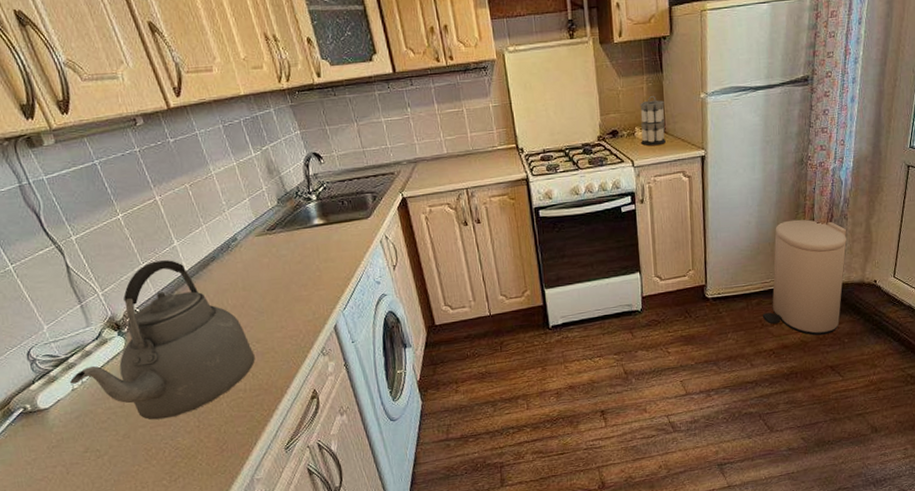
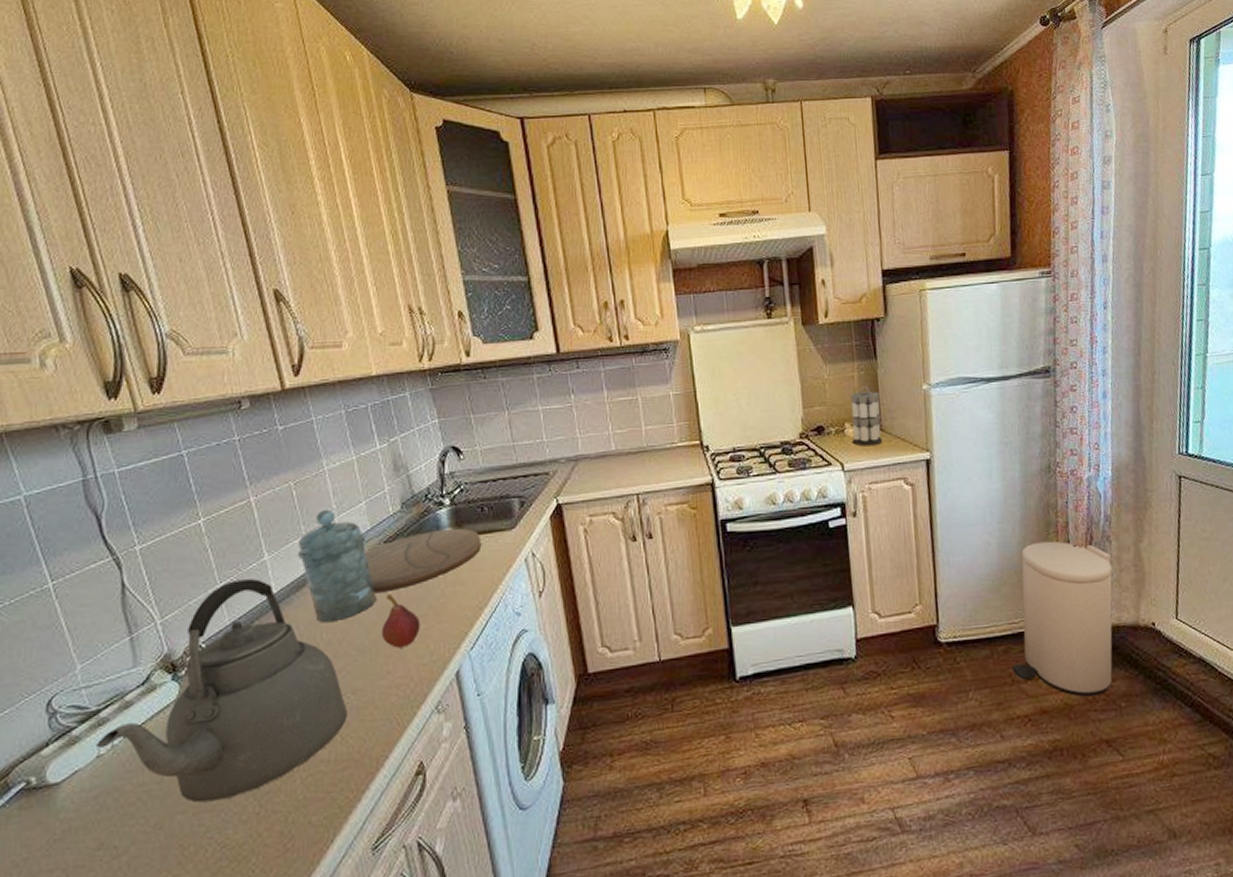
canister: none [199,205,268,292] -> present [297,509,378,623]
cutting board: none [252,218,345,269] -> present [364,528,482,594]
fruit: none [273,270,303,310] -> present [381,594,420,648]

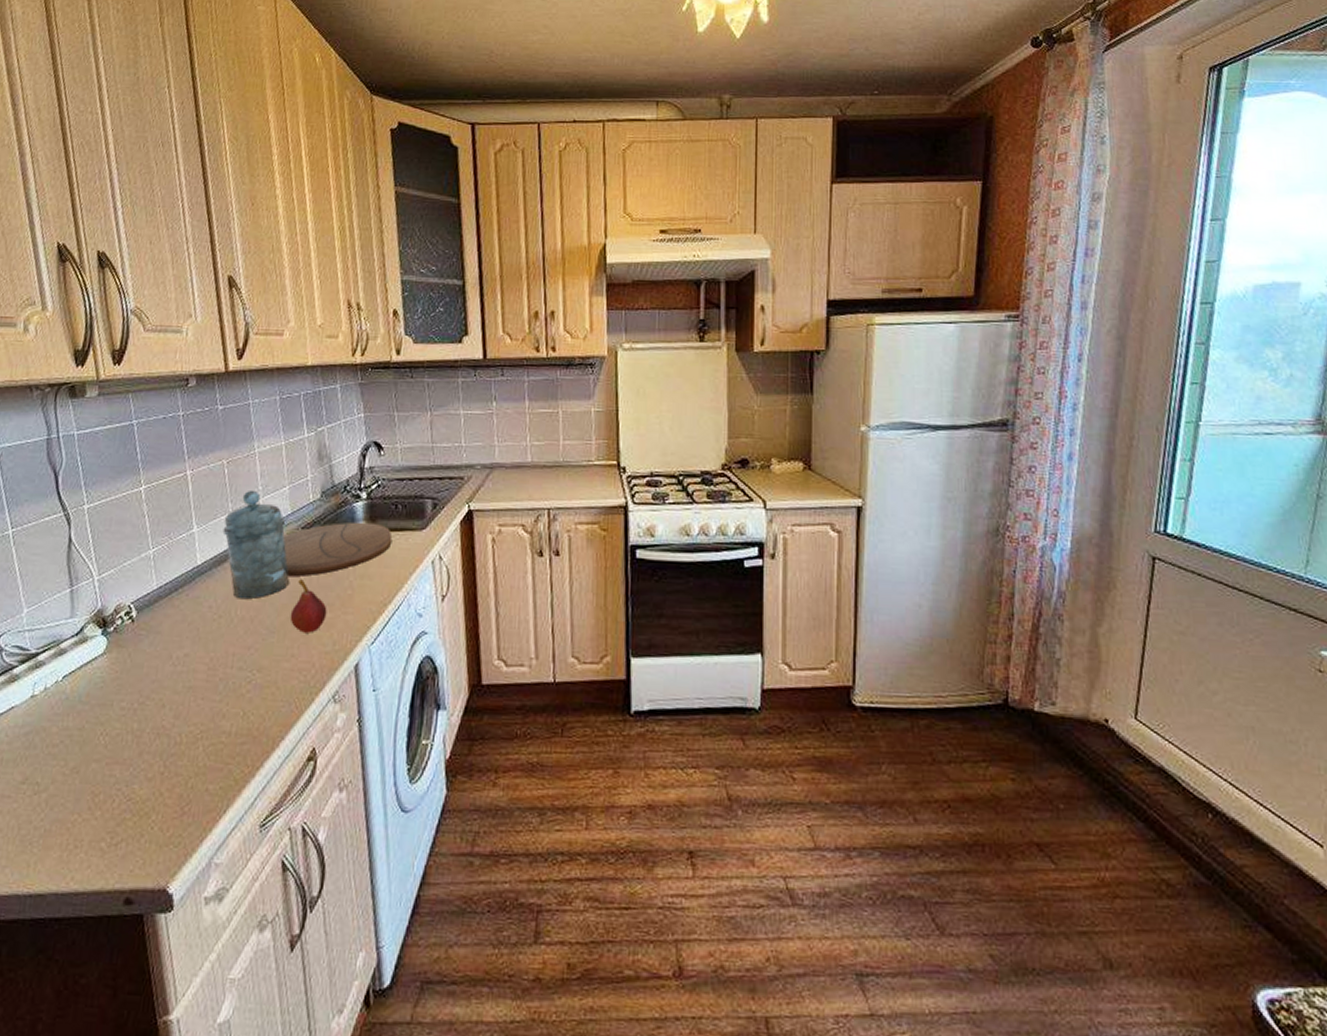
kettle: present [95,579,347,803] -> none [31,548,252,756]
spice rack: present [850,386,882,447] -> none [778,422,812,486]
pedal bin: present [1012,541,1113,697] -> none [933,611,1063,791]

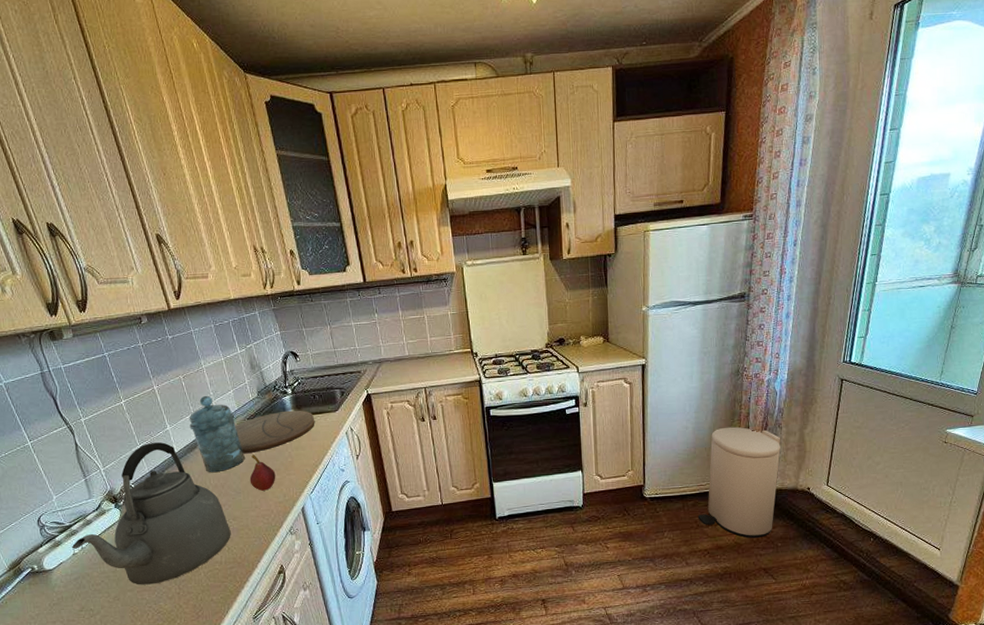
kettle: none [31,548,252,756] -> present [71,442,231,585]
pedal bin: none [933,611,1063,791] -> present [697,426,781,538]

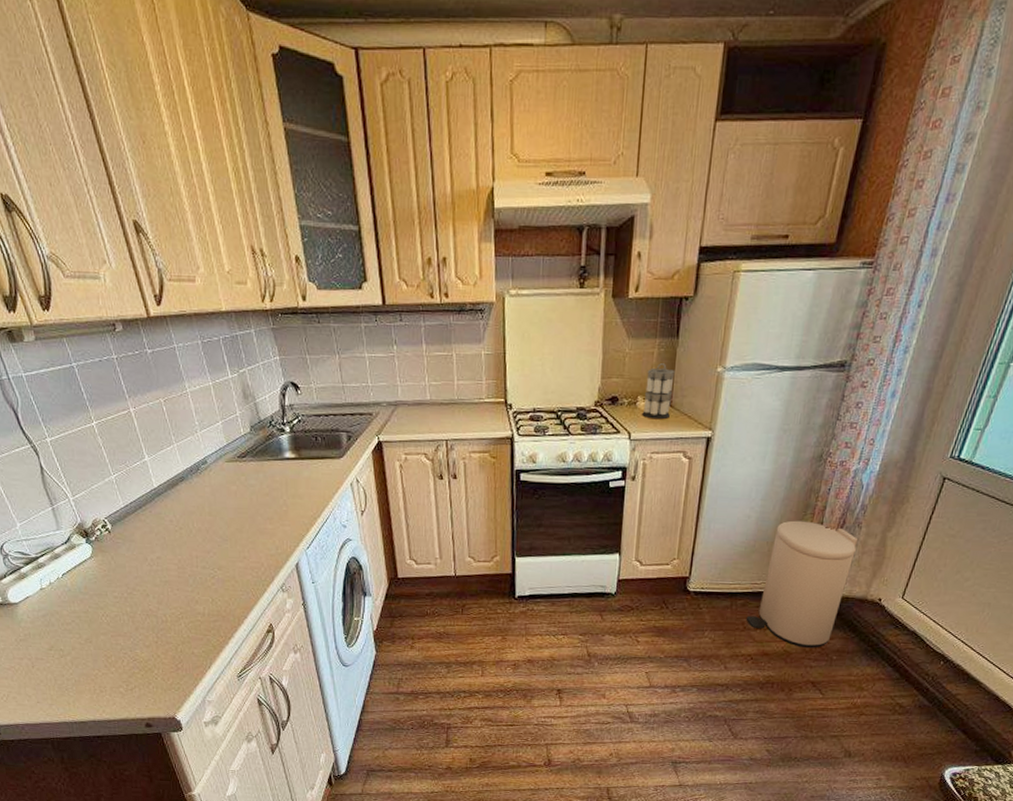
kettle: present [71,442,231,585] -> none [38,474,216,630]
canister: present [189,395,246,473] -> none [170,424,234,515]
cutting board: present [234,410,315,454] -> none [222,451,316,497]
fruit: present [249,455,276,491] -> none [238,499,268,541]
spice rack: none [585,308,609,354] -> present [642,363,675,420]

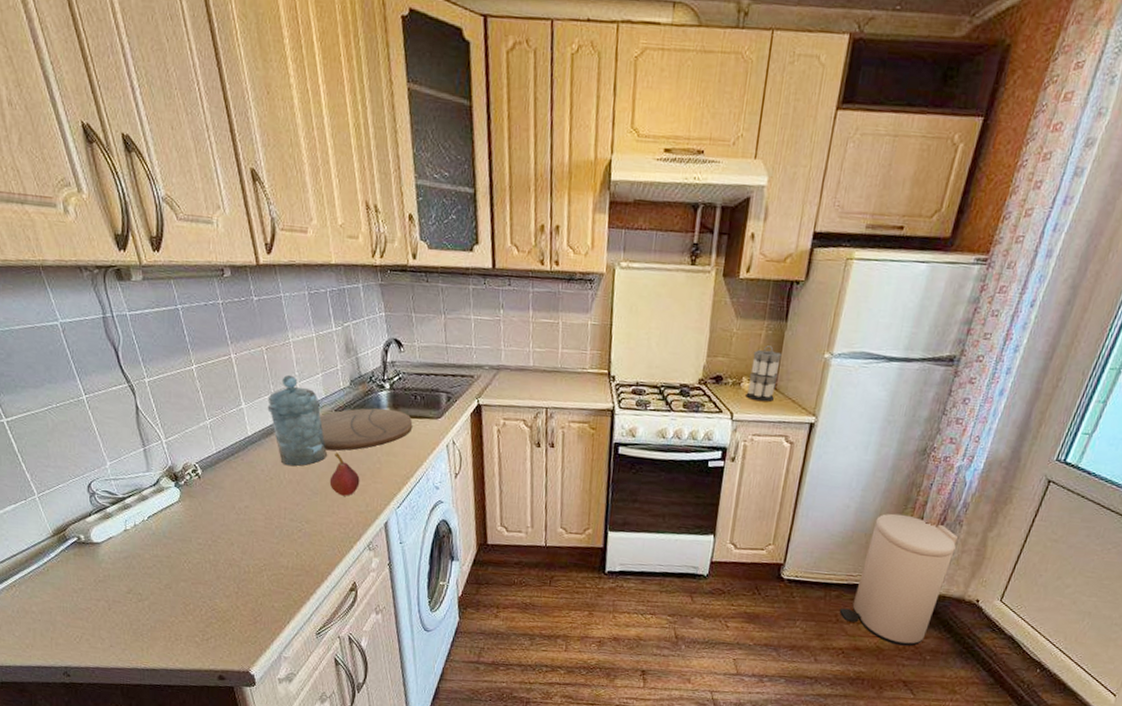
canister: none [170,424,234,515] -> present [267,374,328,466]
cutting board: none [222,451,316,497] -> present [319,408,413,451]
fruit: none [238,499,268,541] -> present [329,453,360,496]

